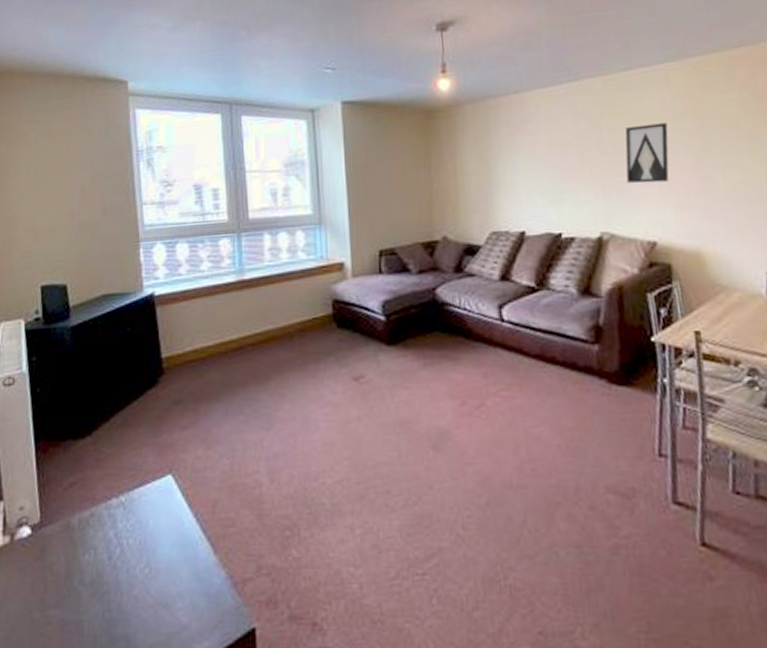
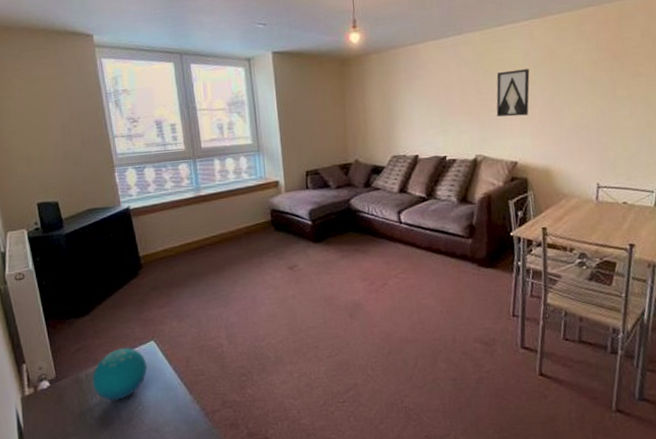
decorative orb: none [86,484,160,559] -> present [91,348,148,401]

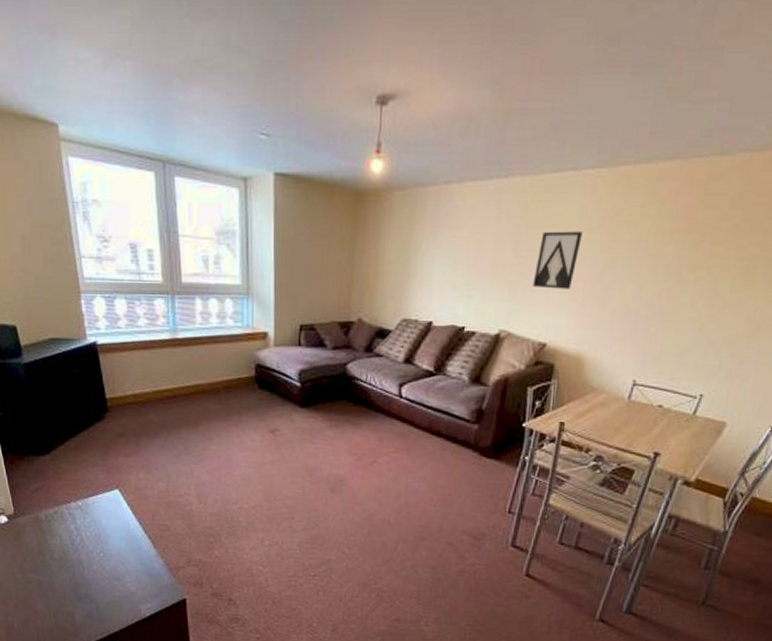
decorative orb: present [91,348,148,401] -> none [51,493,111,545]

